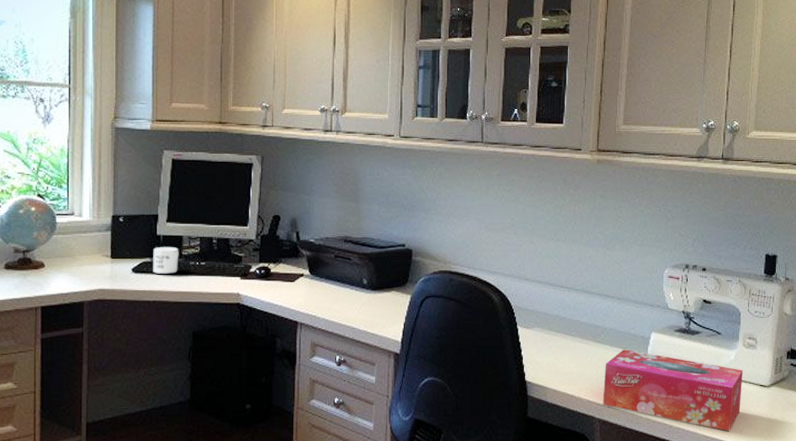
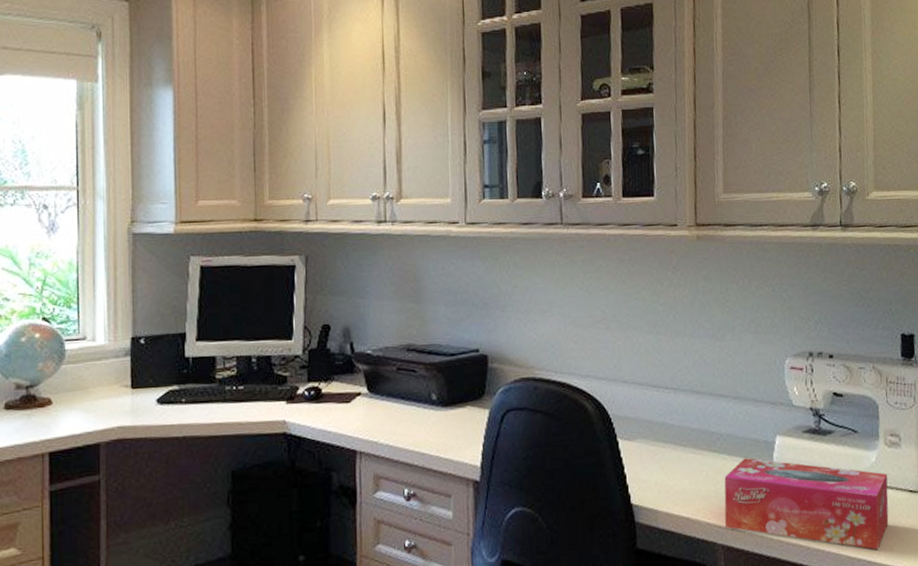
mug: present [153,246,179,274] -> none [181,369,212,404]

